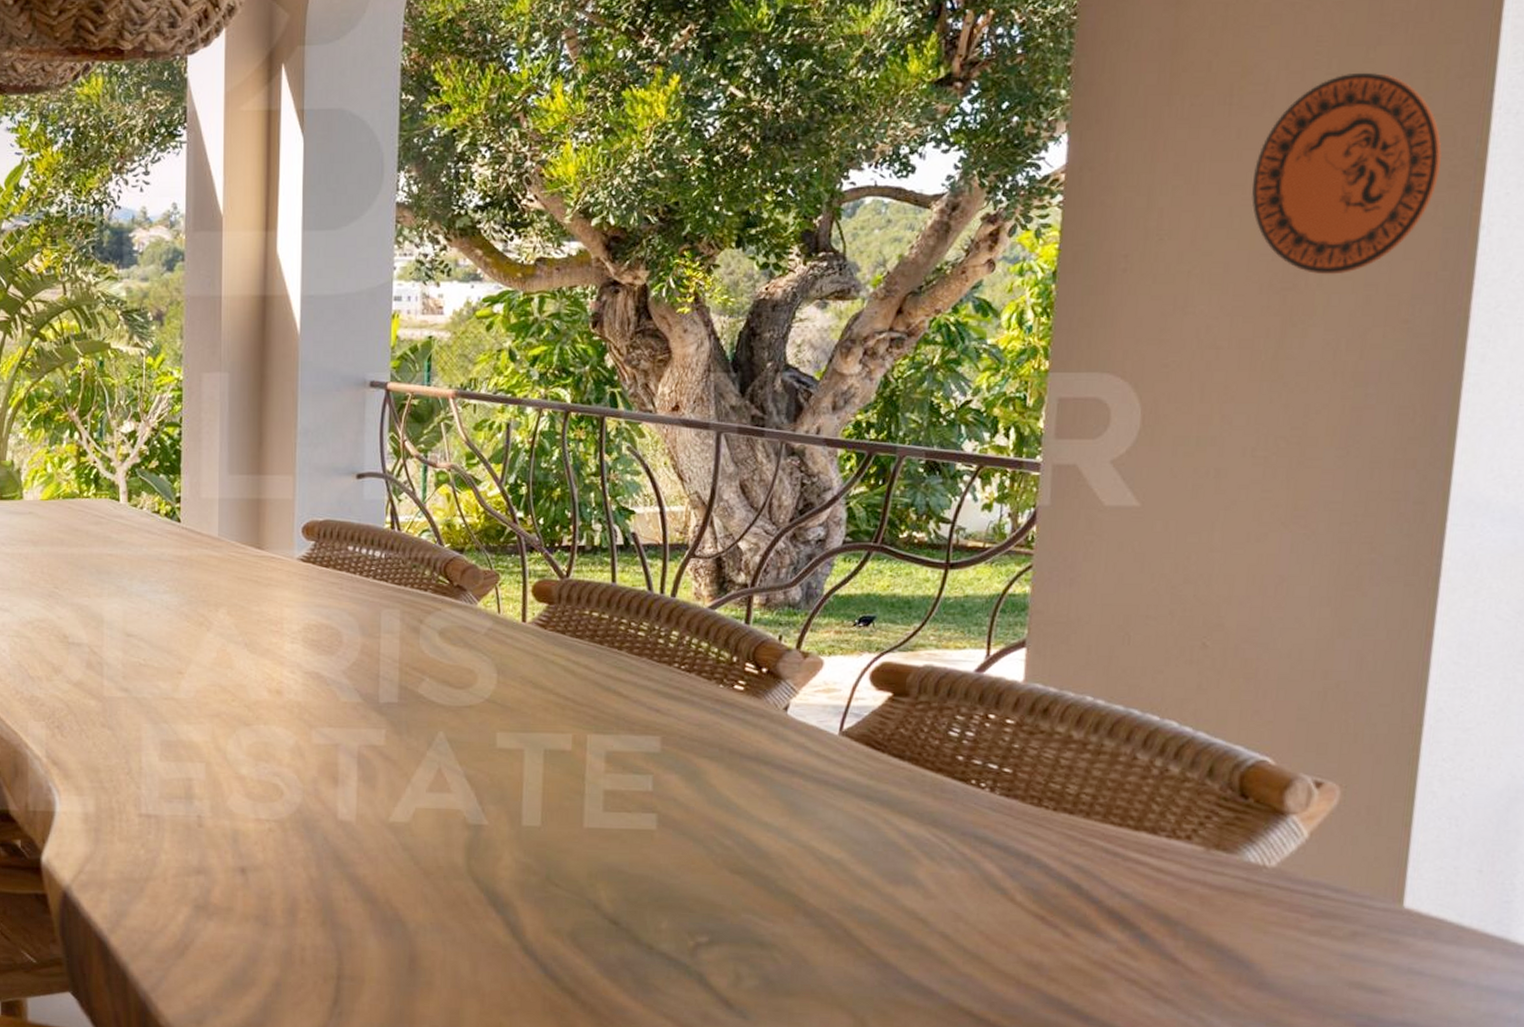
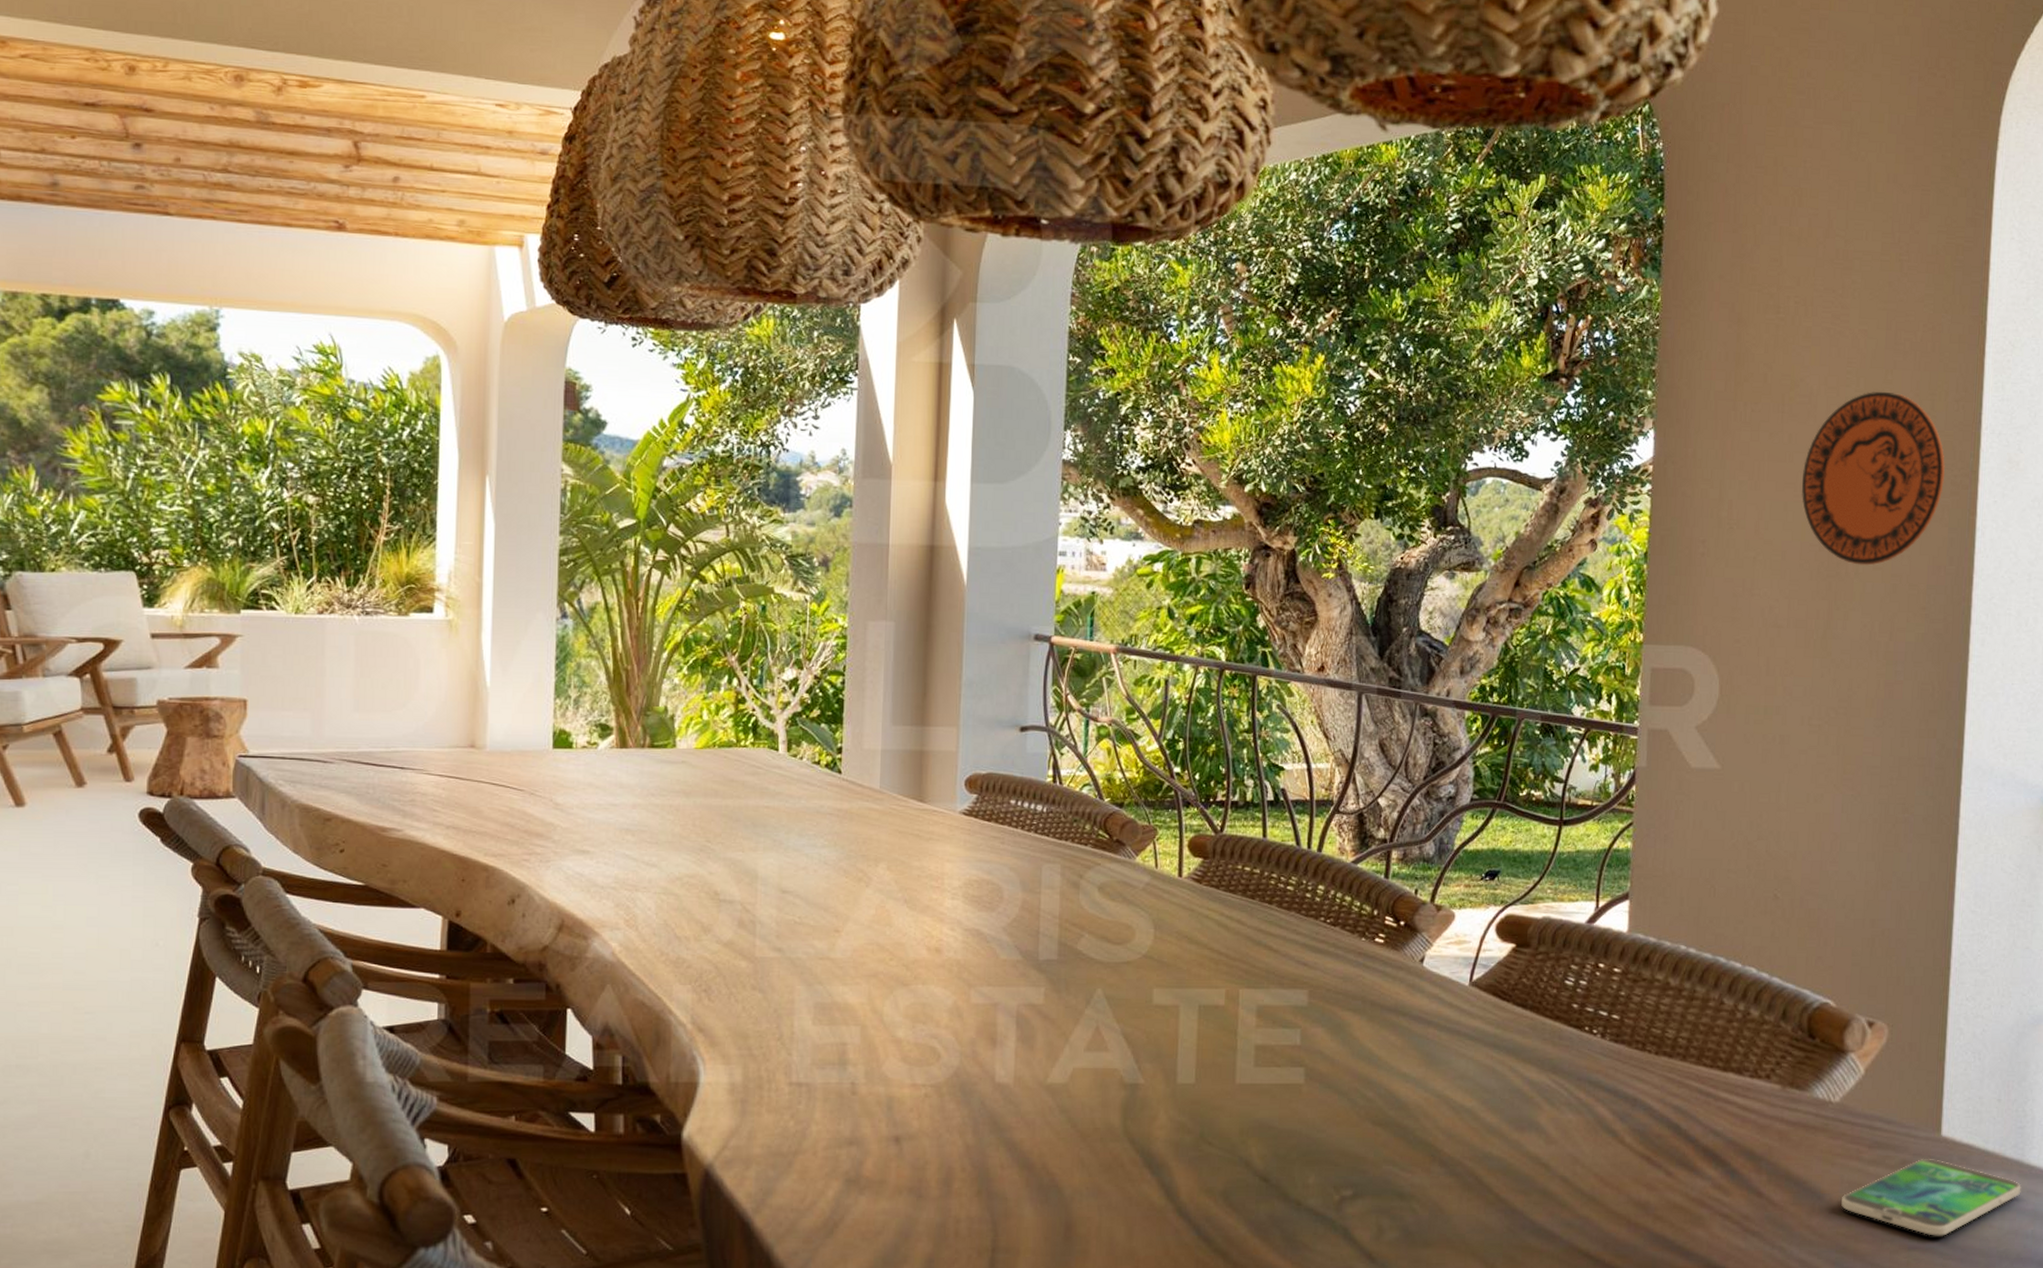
smartphone: none [1274,930,1505,1015] -> present [1841,1158,2021,1236]

